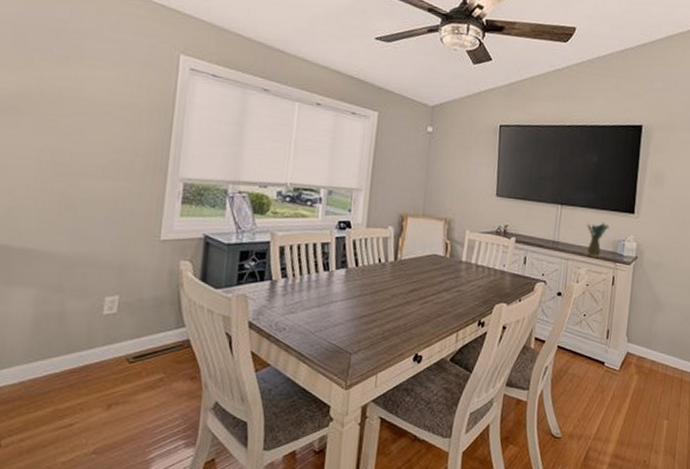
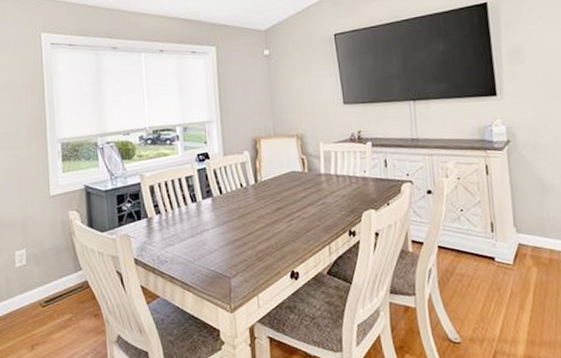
vase: present [587,222,610,258] -> none [445,110,471,150]

